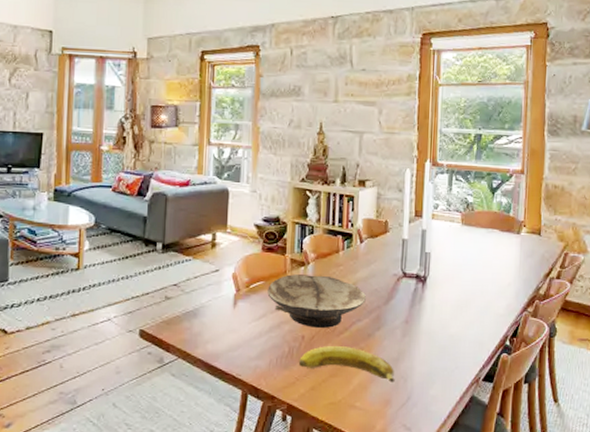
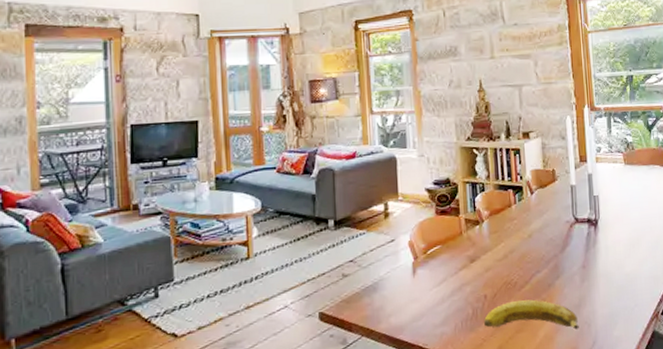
bowl: present [267,274,367,328] -> none [445,231,543,286]

